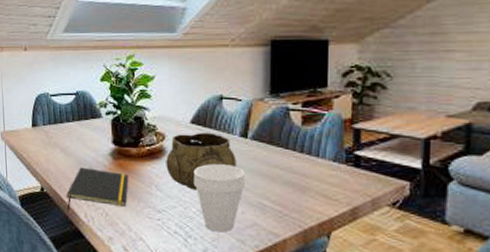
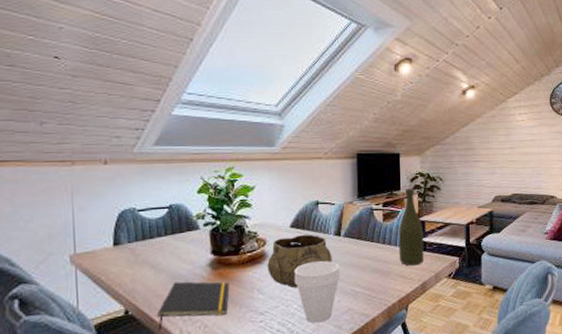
bottle: none [321,86,358,185] -> present [398,188,424,266]

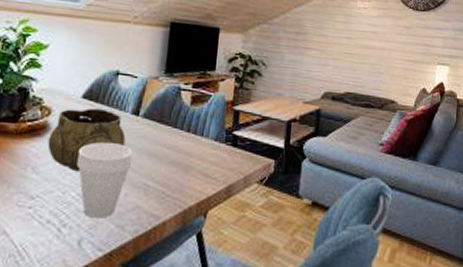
bottle: present [398,188,424,266] -> none [203,70,237,163]

